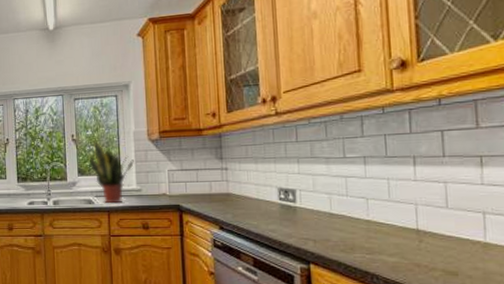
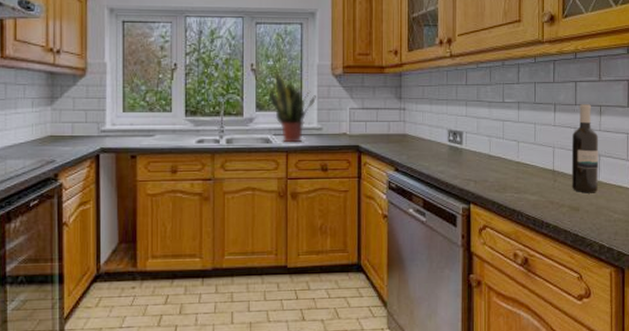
wine bottle: none [440,155,485,256] -> present [571,104,599,193]

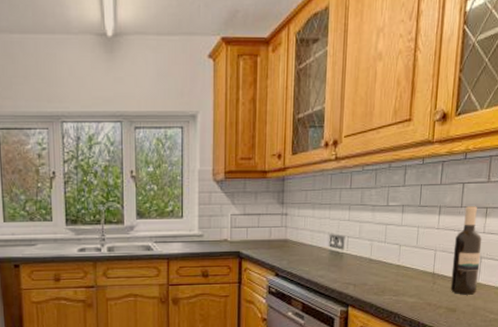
potted plant: present [268,72,316,142] -> none [149,178,197,249]

